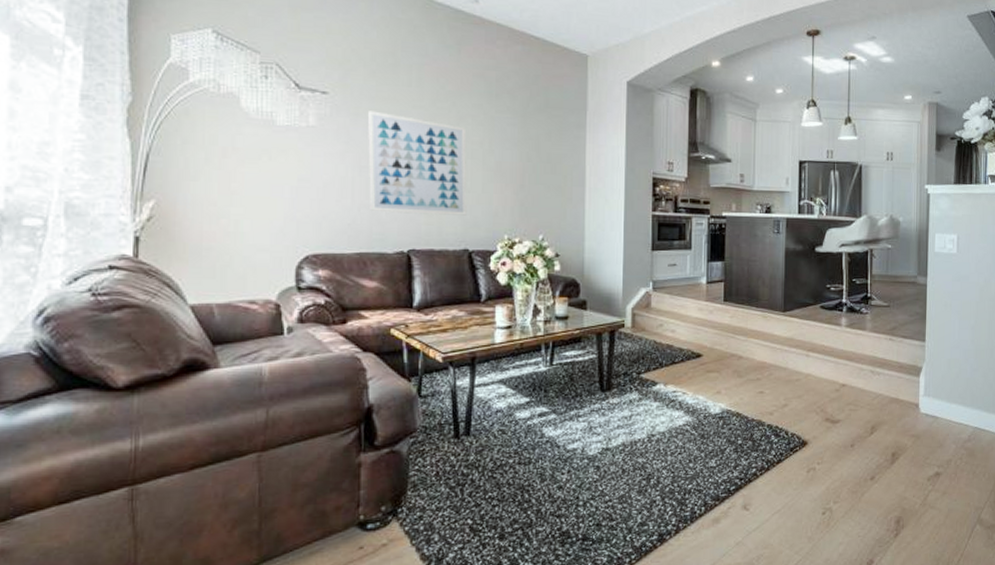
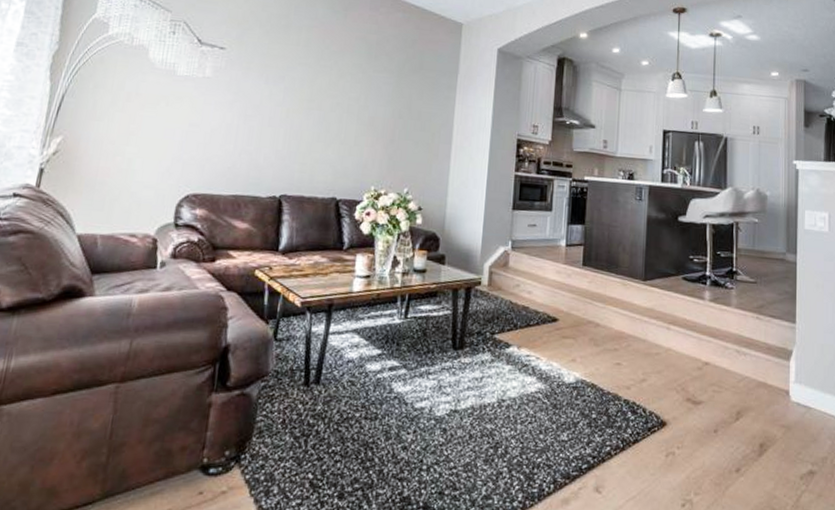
wall art: present [367,110,467,216] -> none [249,65,344,166]

